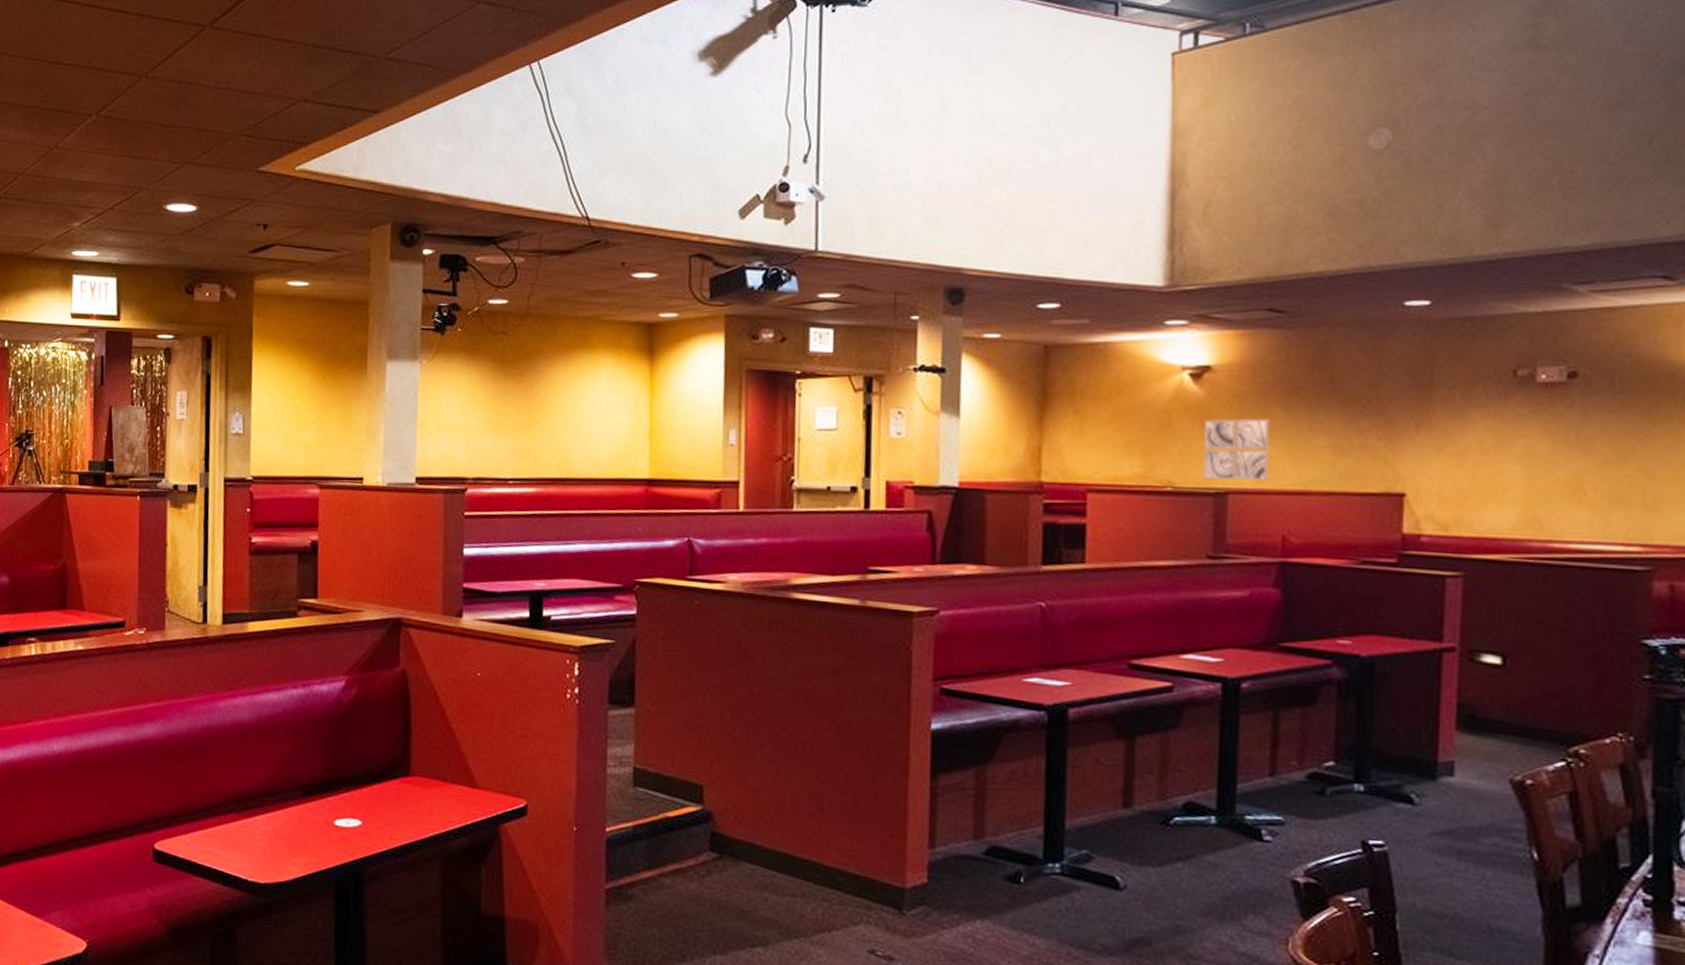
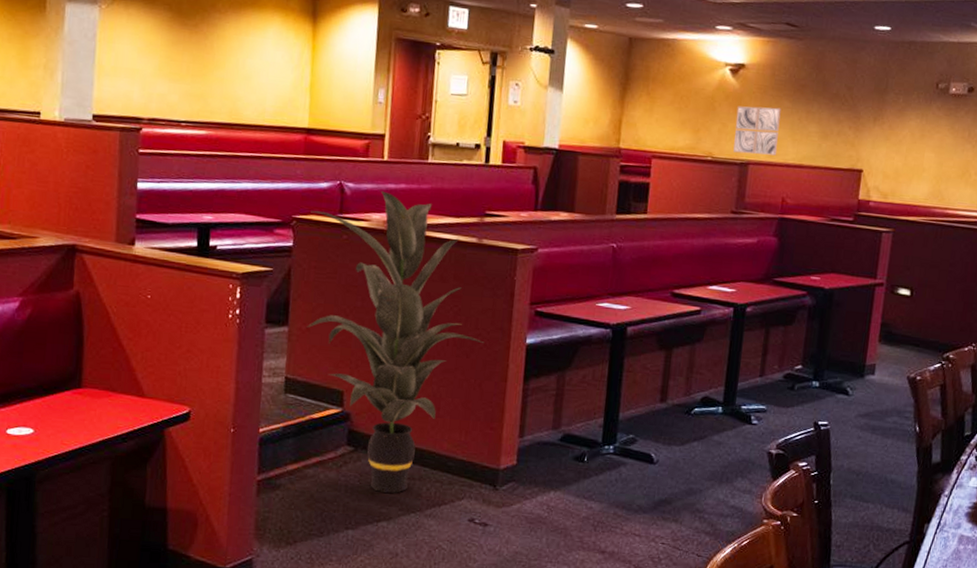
indoor plant: none [656,547,877,913] -> present [306,191,485,493]

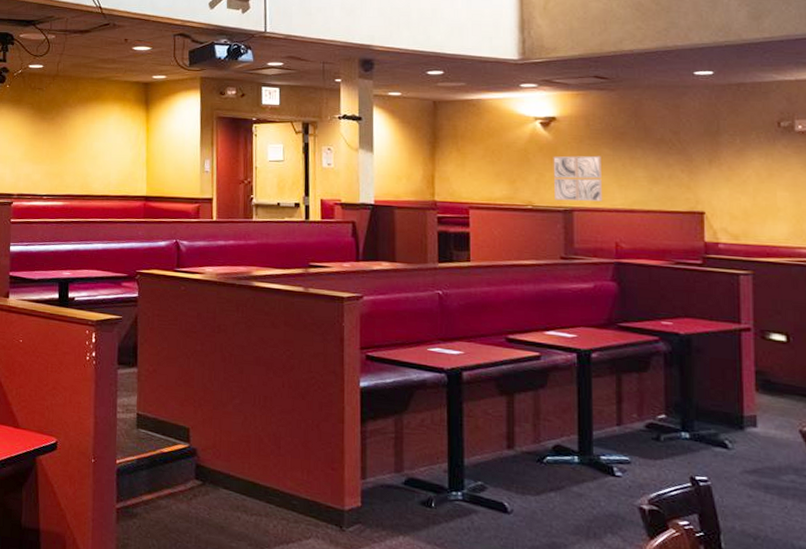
indoor plant: present [306,191,485,493] -> none [152,247,319,528]

